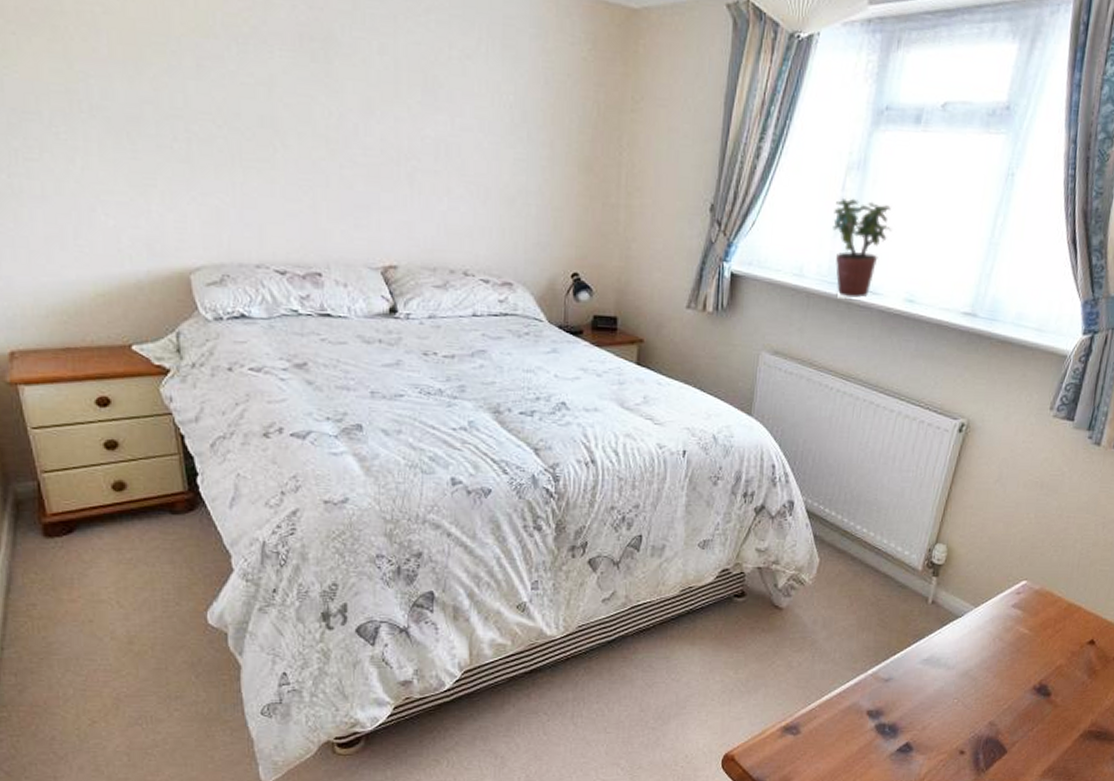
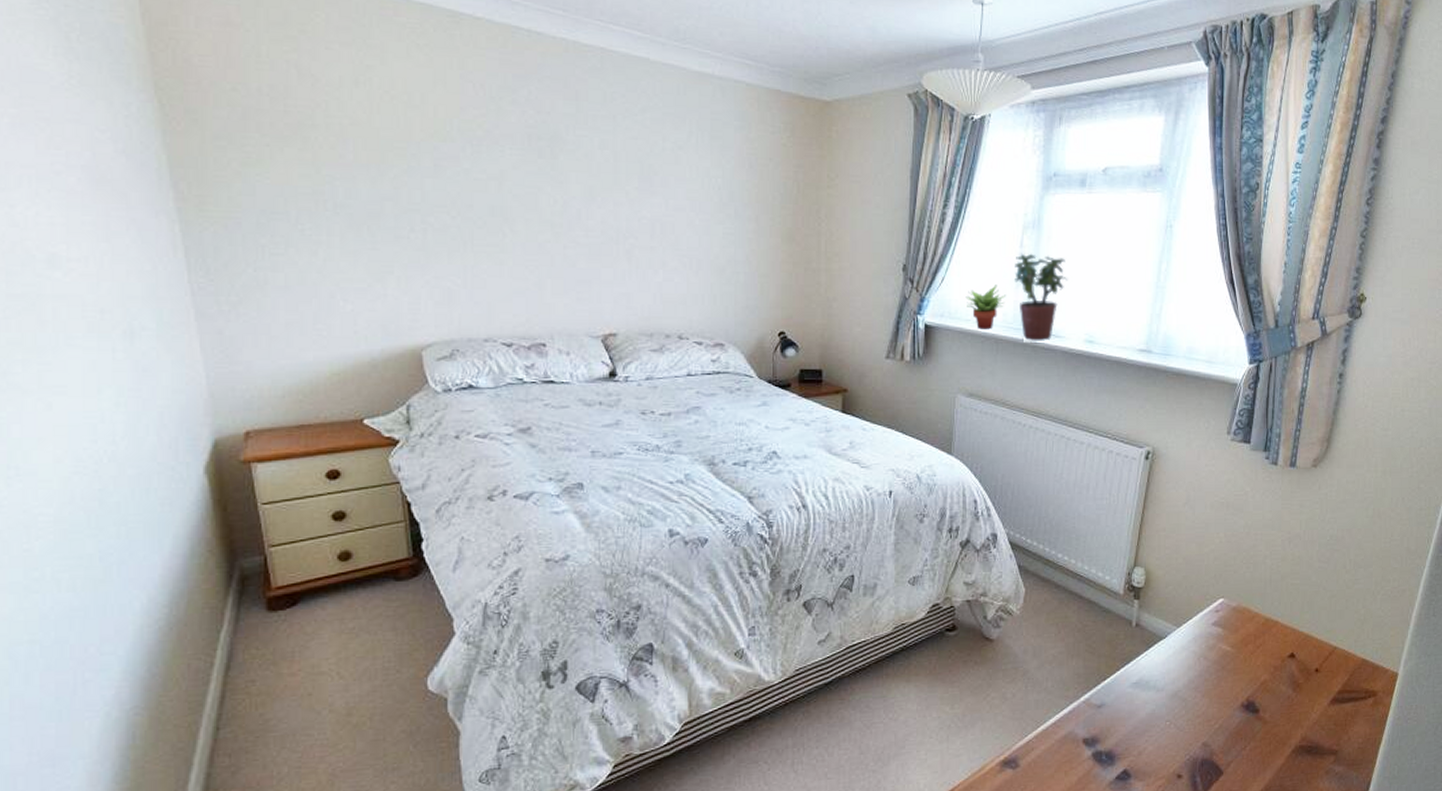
succulent plant: none [777,232,823,283] -> present [965,285,1007,331]

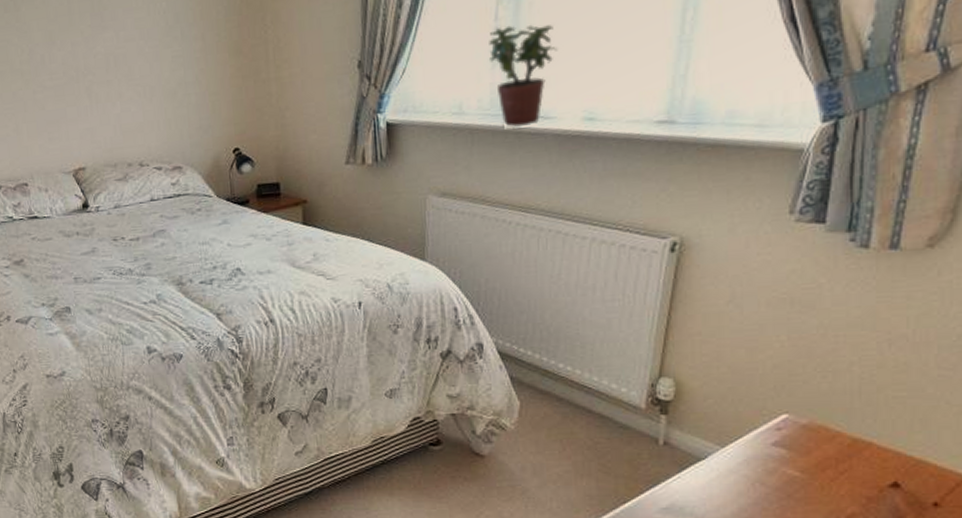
succulent plant: present [965,285,1007,331] -> none [431,68,481,122]

